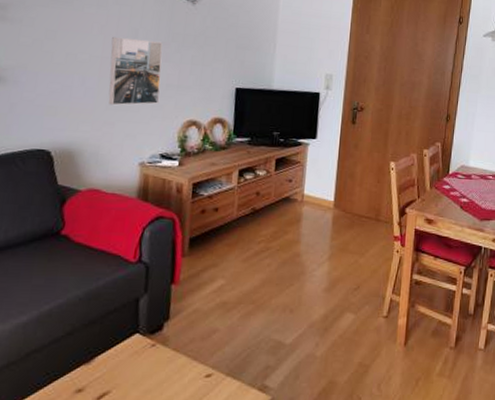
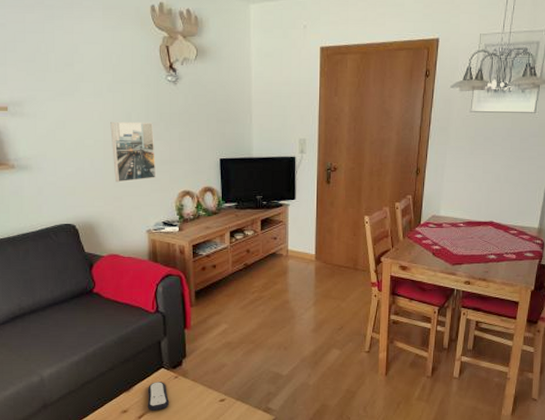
remote control: none [110,351,141,389] -> present [147,382,170,411]

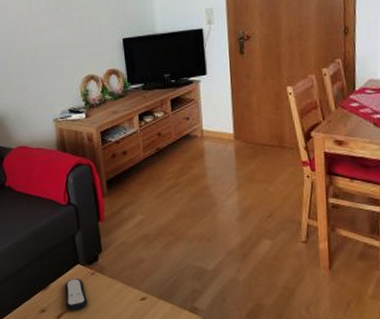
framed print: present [110,121,157,183] -> none [12,9,60,73]

